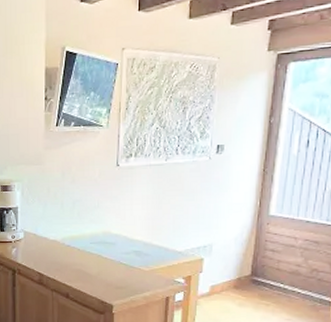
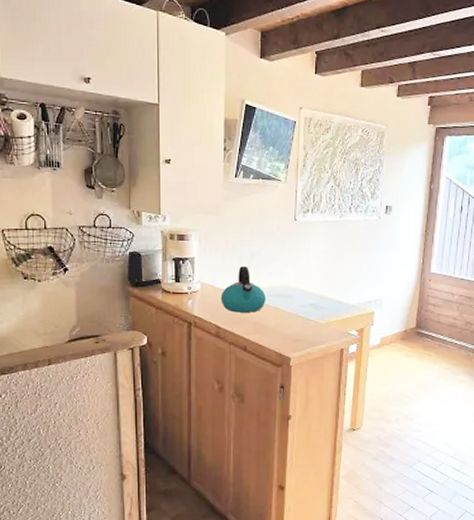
kettle: none [43,214,89,260] -> present [220,266,267,313]

